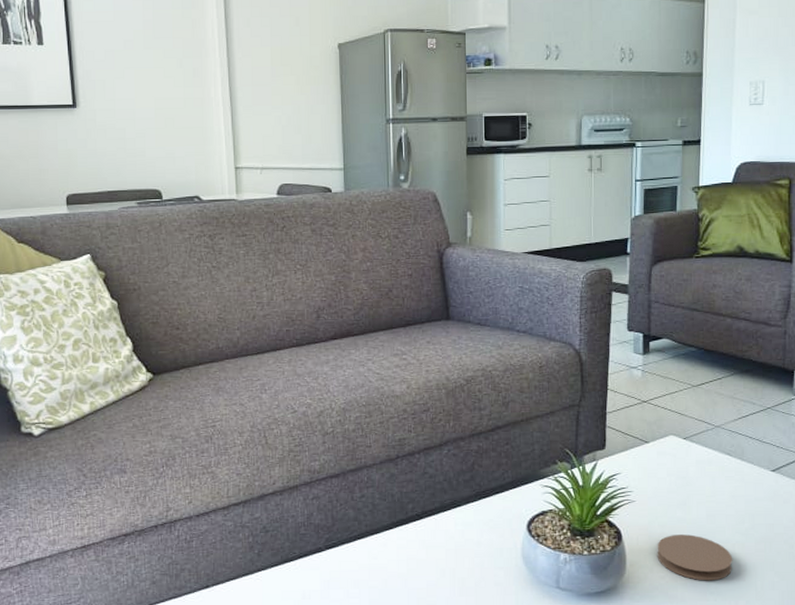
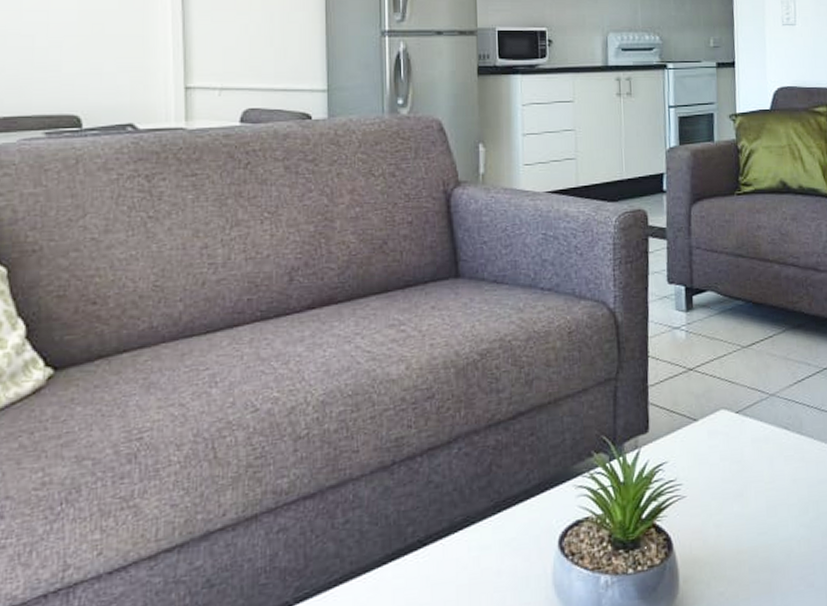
coaster: present [657,534,733,581] -> none [713,533,799,593]

